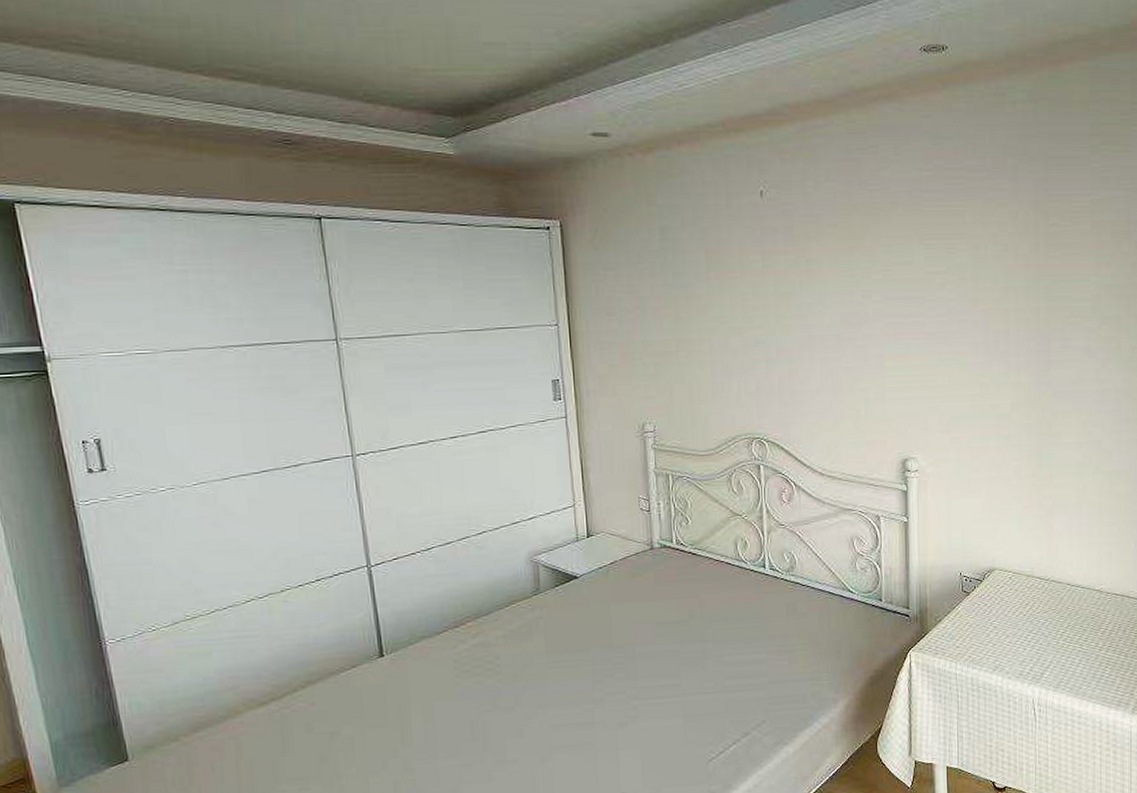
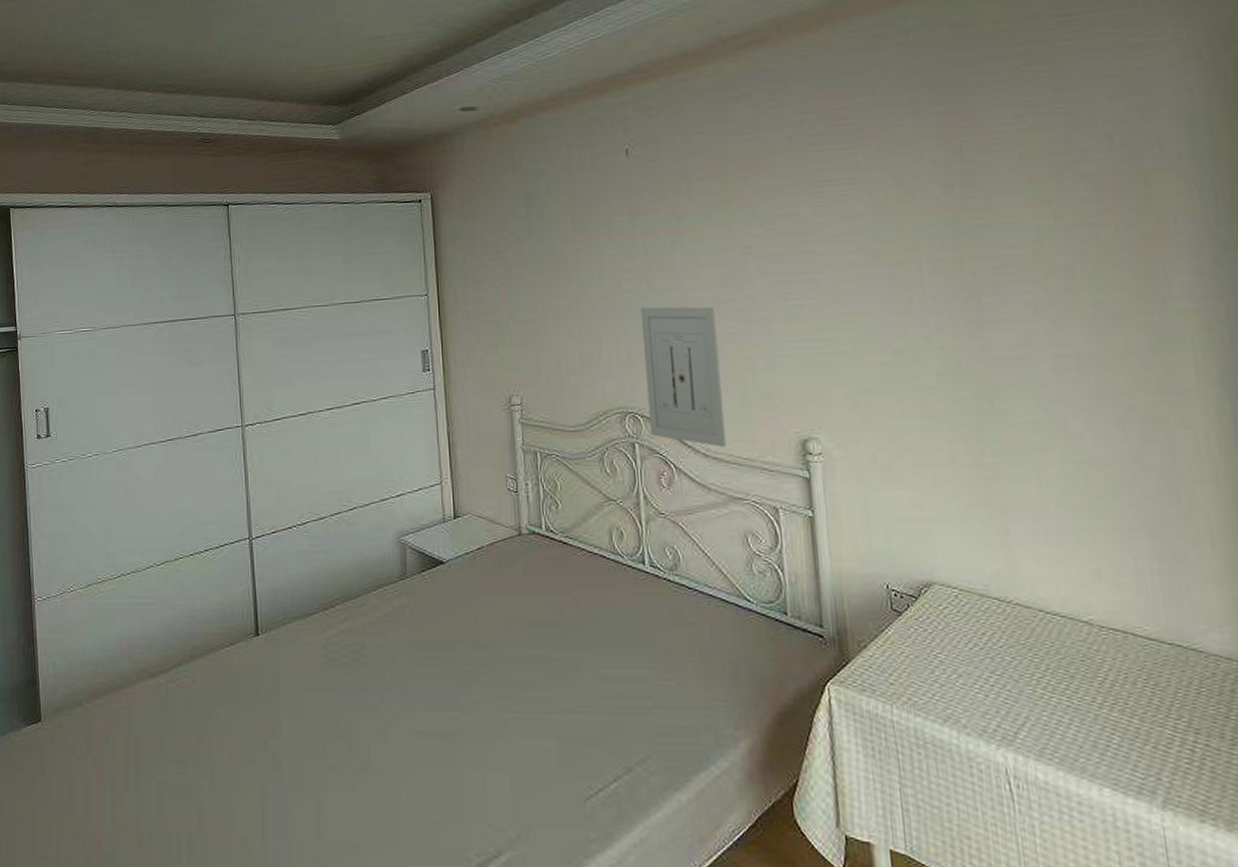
wall art: none [769,342,840,467] -> present [640,306,726,448]

